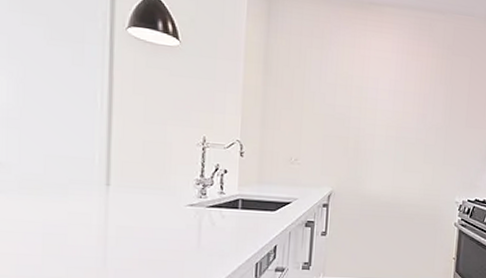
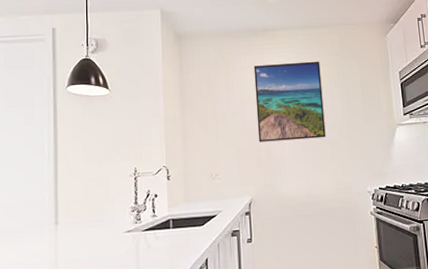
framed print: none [347,43,428,138] -> present [253,61,326,143]

